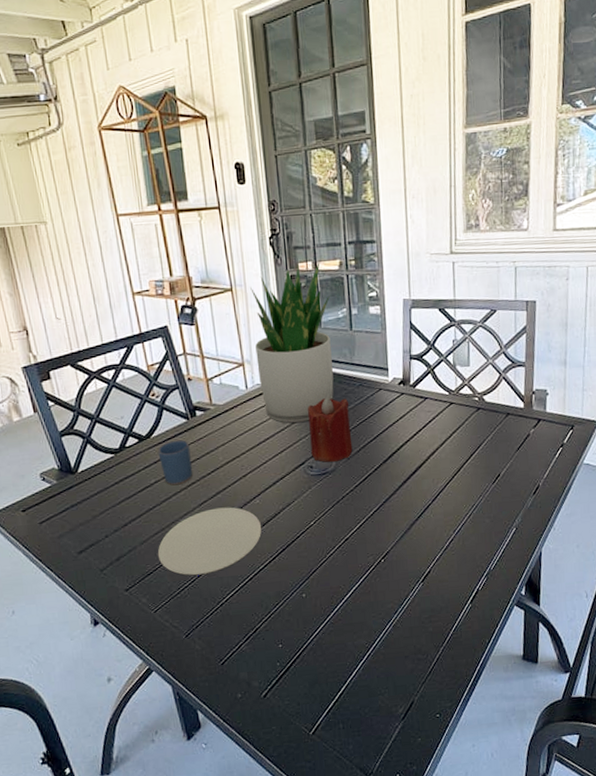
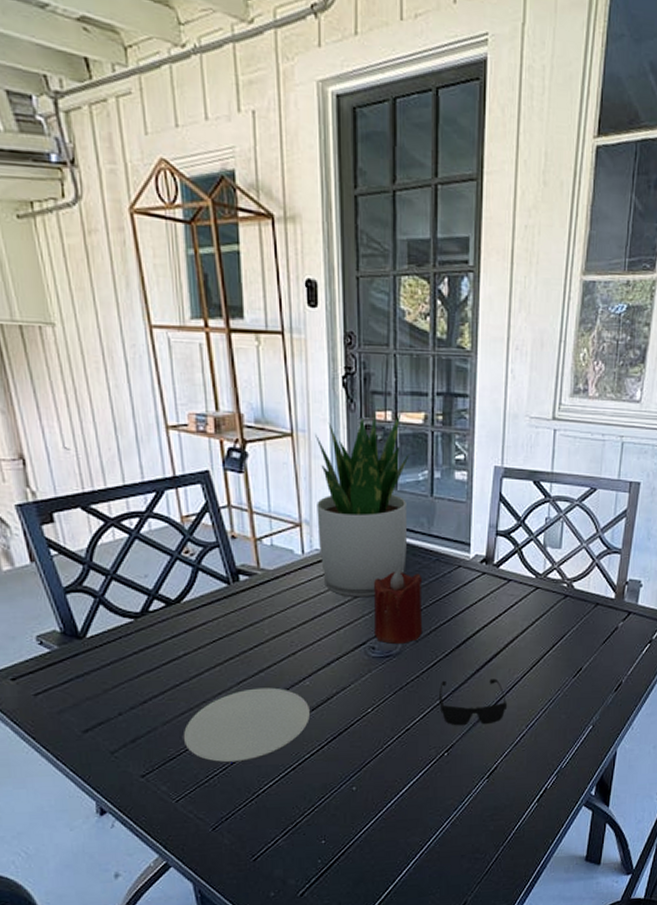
mug: present [158,439,192,485] -> none [189,607,231,660]
sunglasses: none [372,488,435,534] -> present [439,678,508,726]

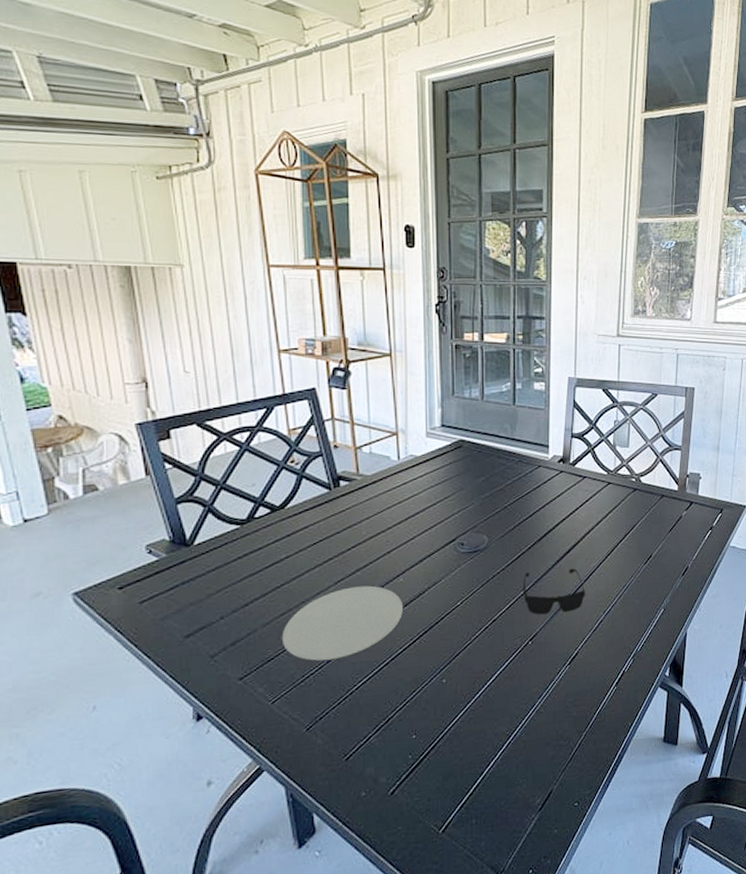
planter: present [315,411,409,598] -> none [411,333,494,498]
candle: present [374,569,423,644] -> none [463,470,507,540]

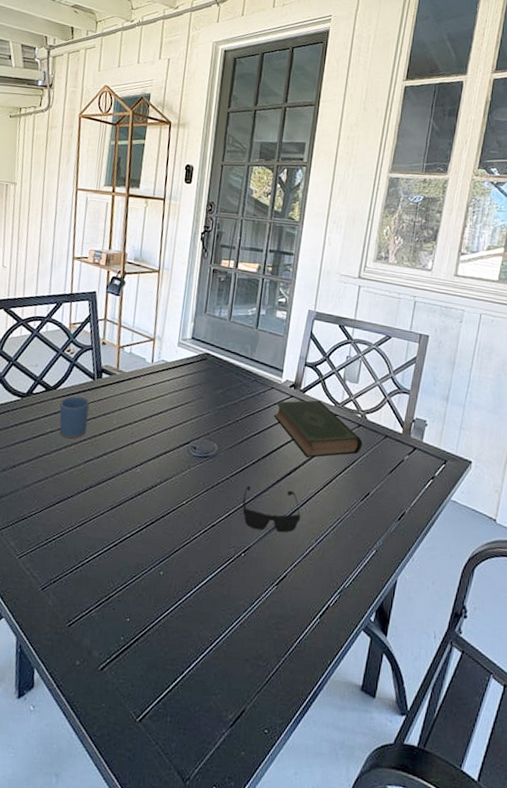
plate: present [281,585,404,662] -> none [35,468,138,532]
mug: none [292,511,330,561] -> present [59,396,90,439]
book: none [544,471,640,531] -> present [273,400,363,458]

